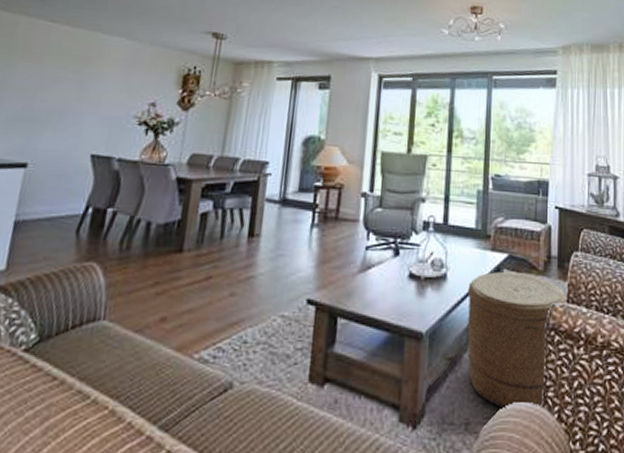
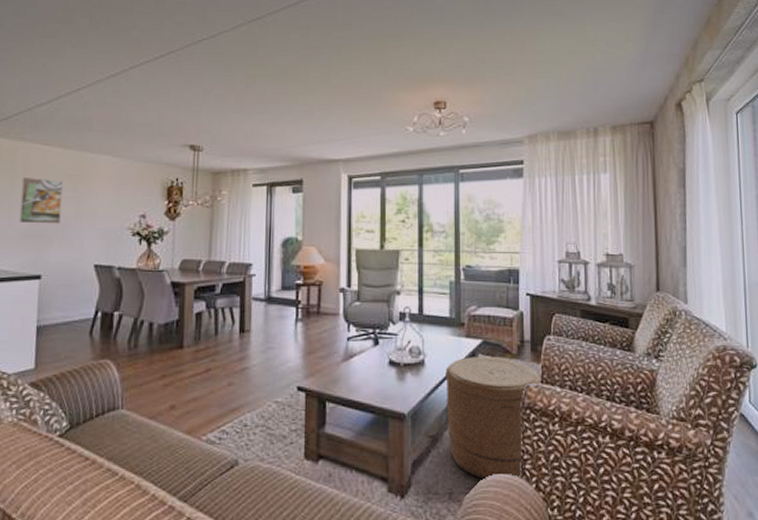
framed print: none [9,53,67,108] -> present [18,176,64,224]

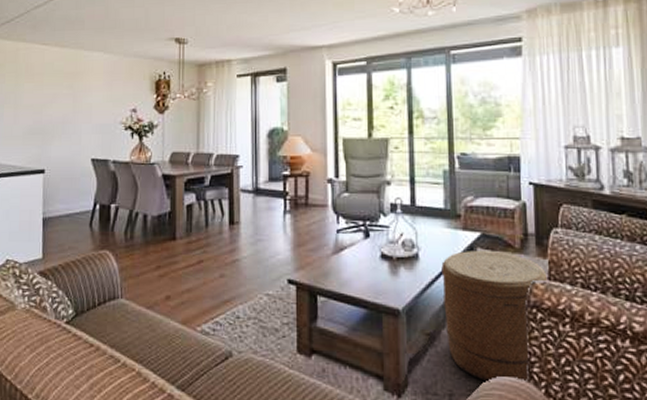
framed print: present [18,176,64,224] -> none [23,76,61,121]

